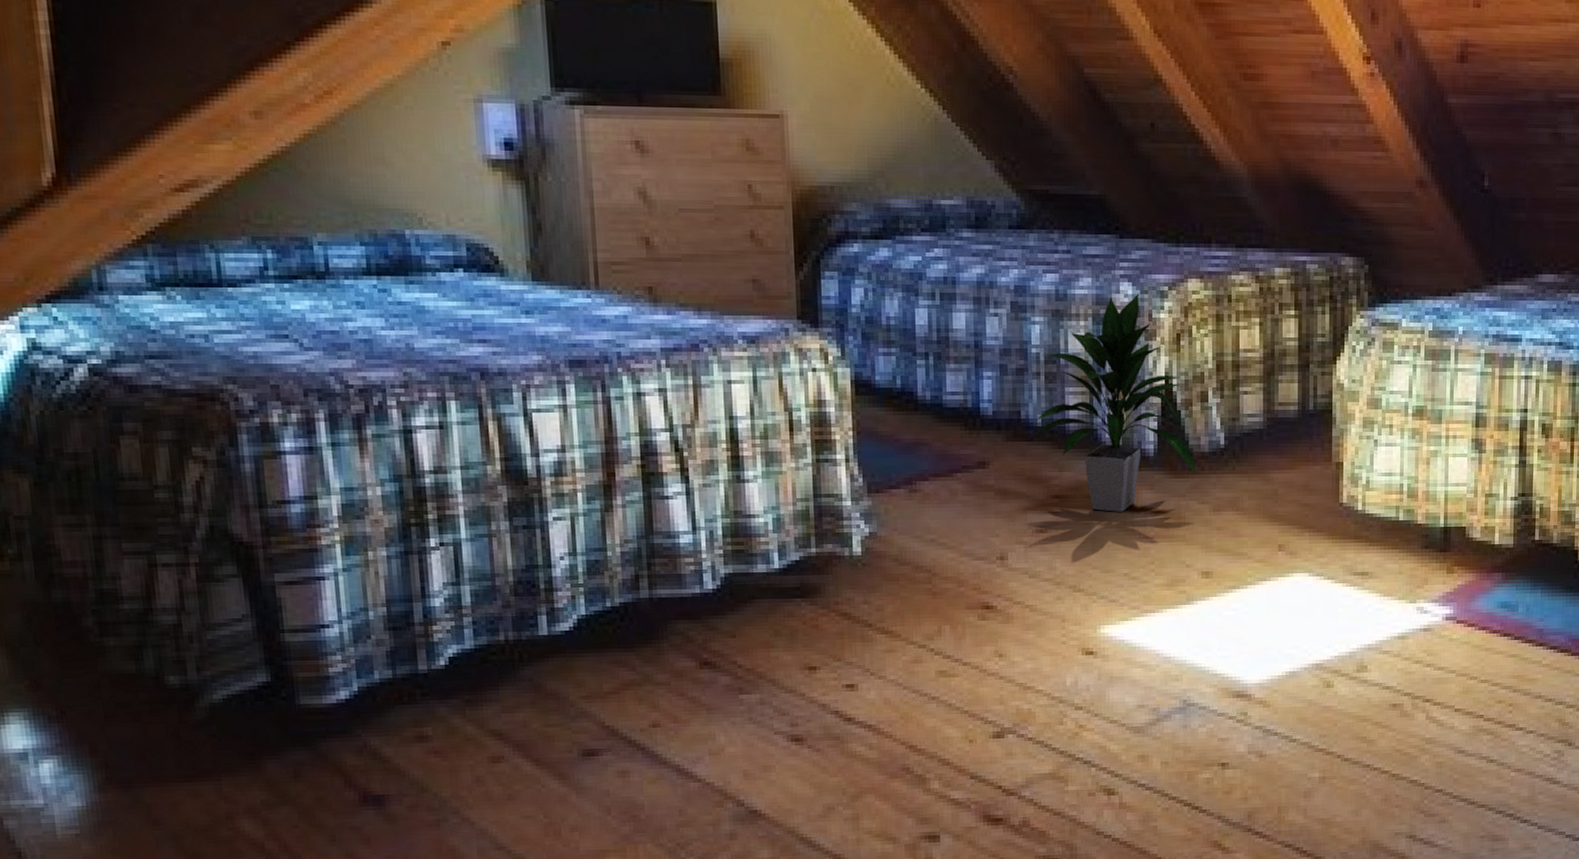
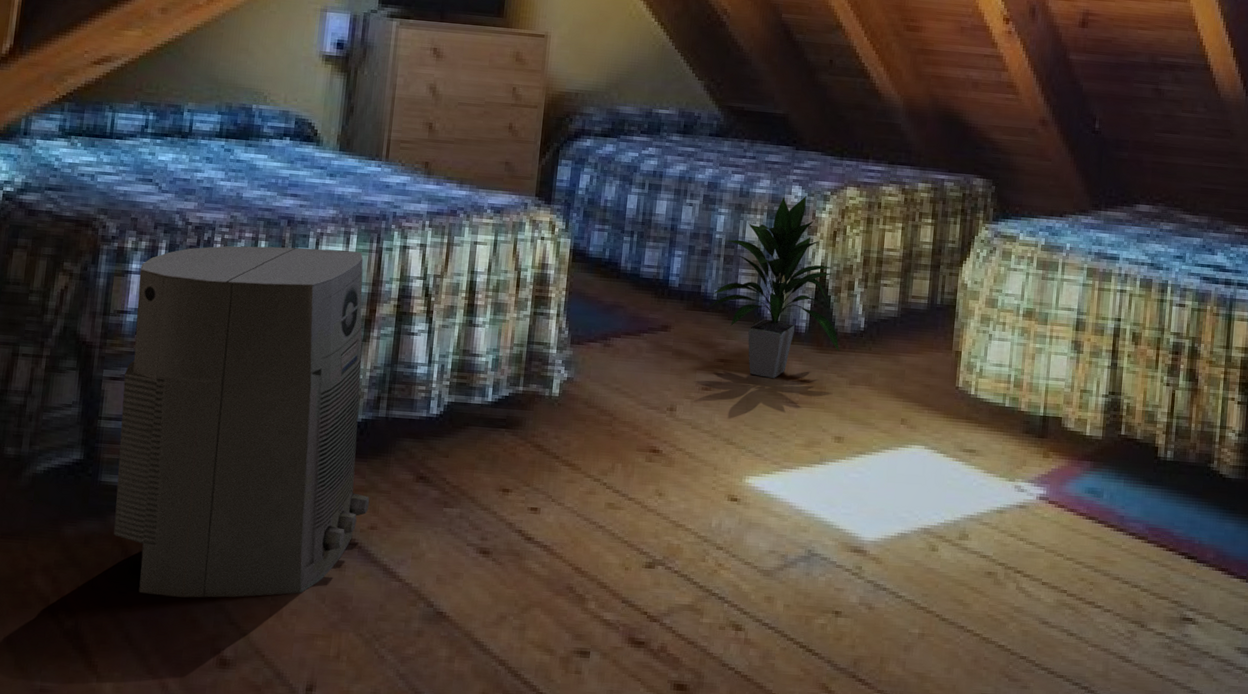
air purifier: none [296,404,647,827] -> present [114,246,370,598]

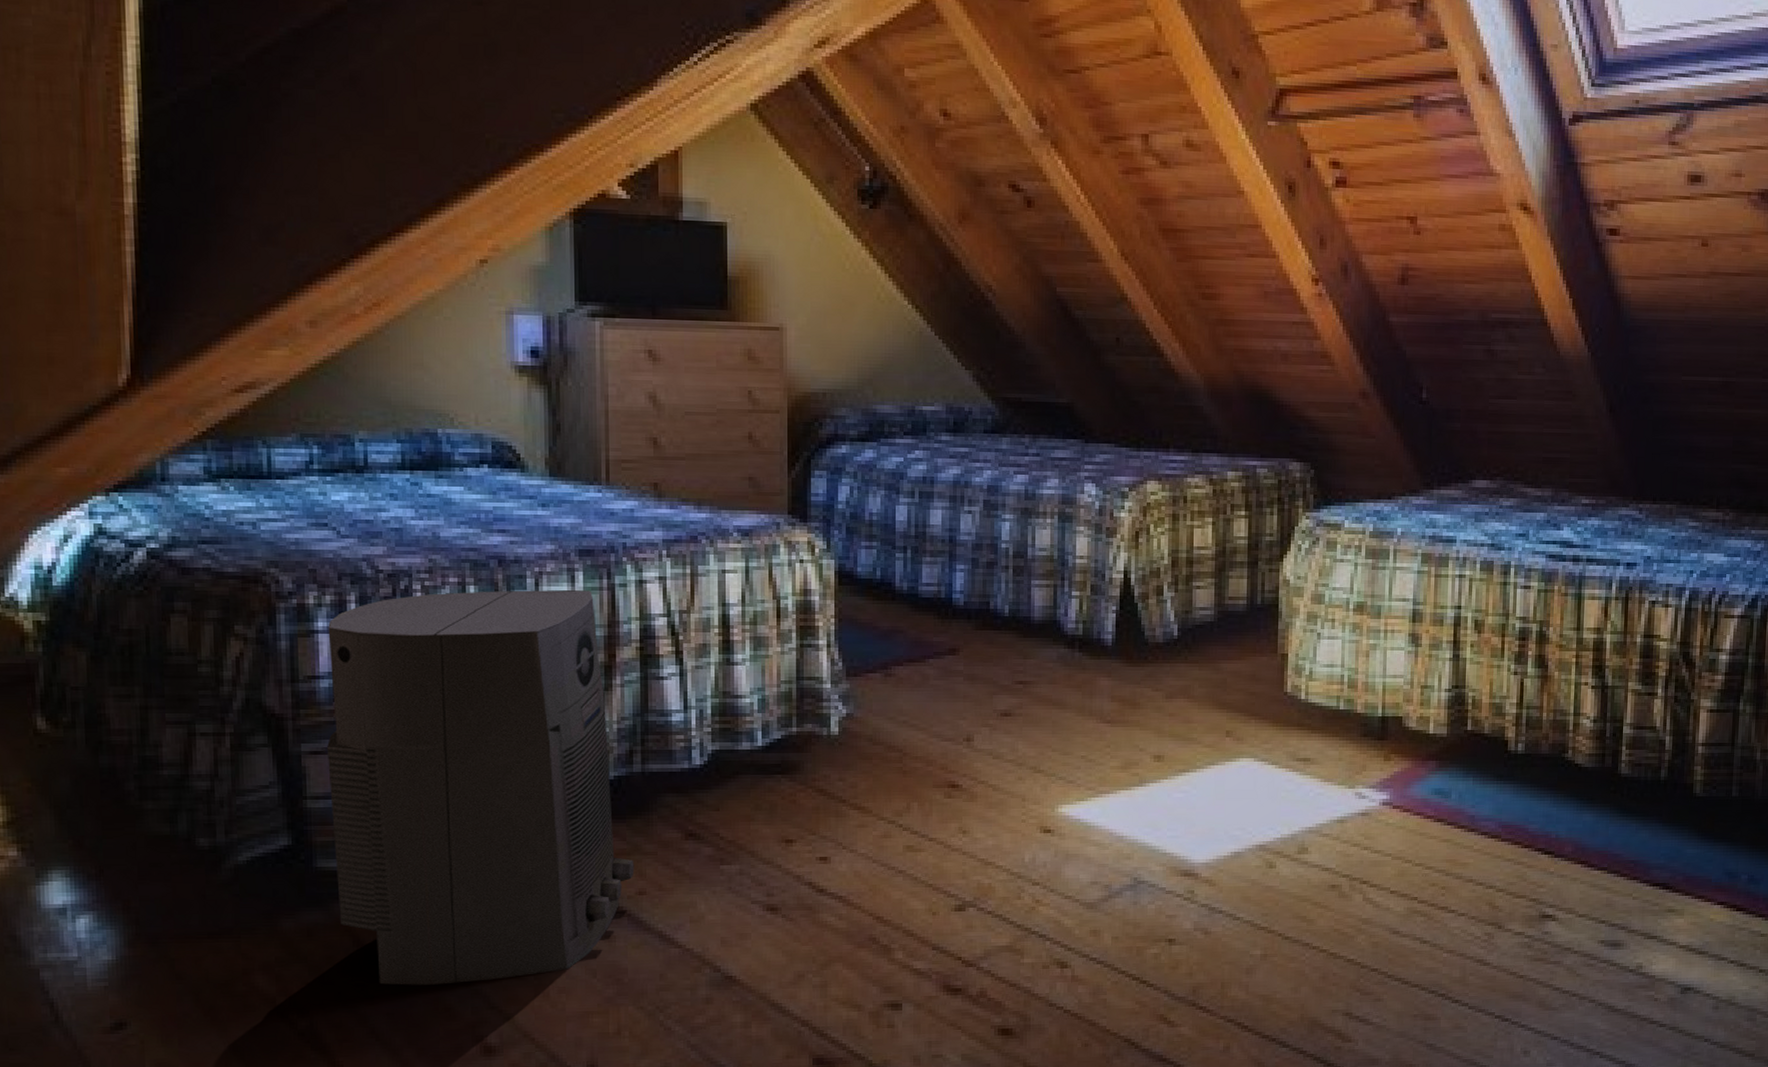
indoor plant: present [707,195,839,378] -> none [998,493,1152,698]

